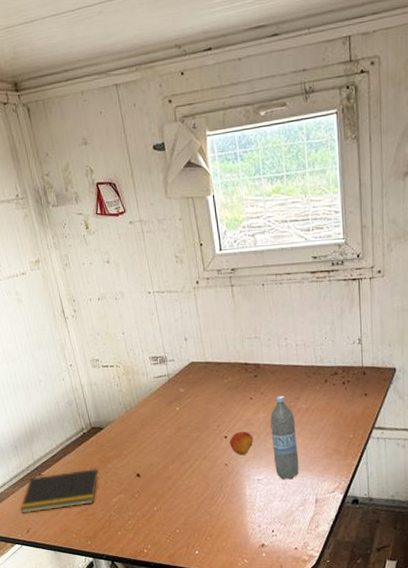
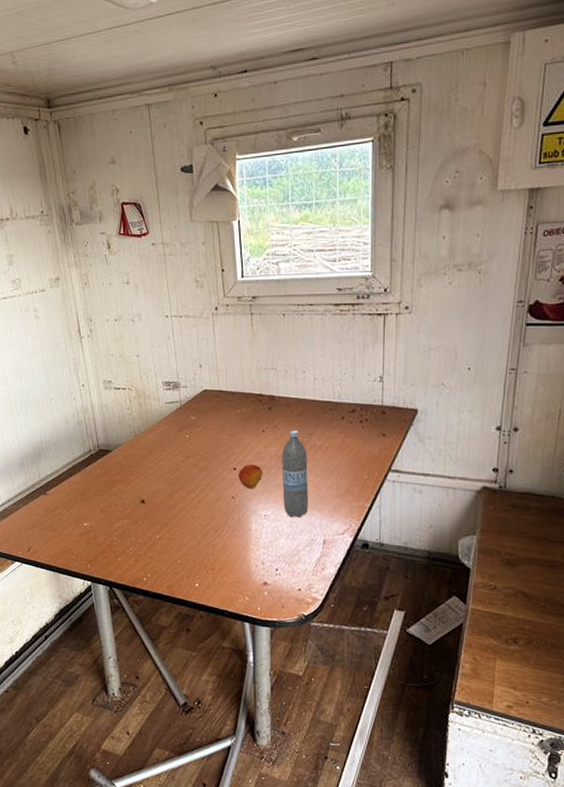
notepad: present [20,469,99,514] -> none [23,491,103,532]

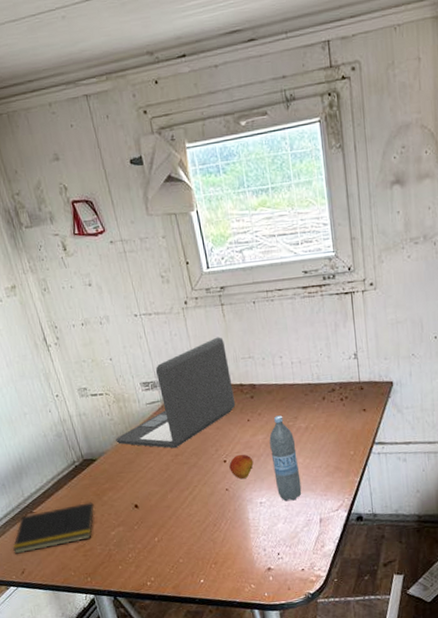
notepad: none [23,491,103,532] -> present [13,502,94,554]
laptop: none [132,345,253,450] -> present [116,337,236,449]

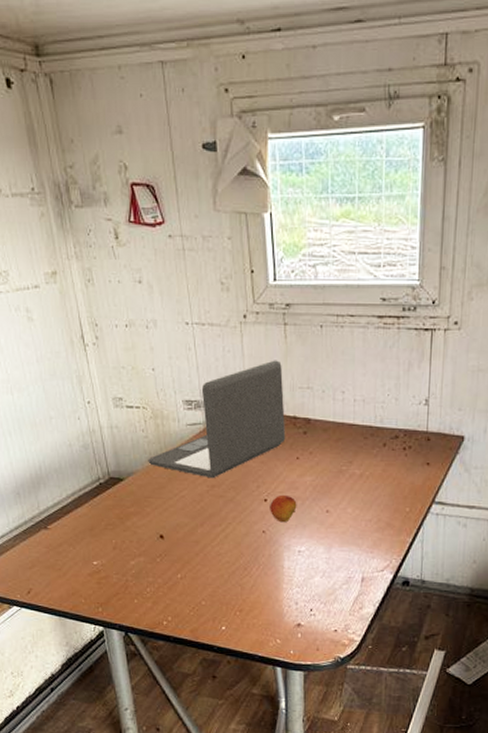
notepad: present [13,502,94,554] -> none [21,525,115,572]
water bottle: present [269,415,302,502] -> none [317,457,347,554]

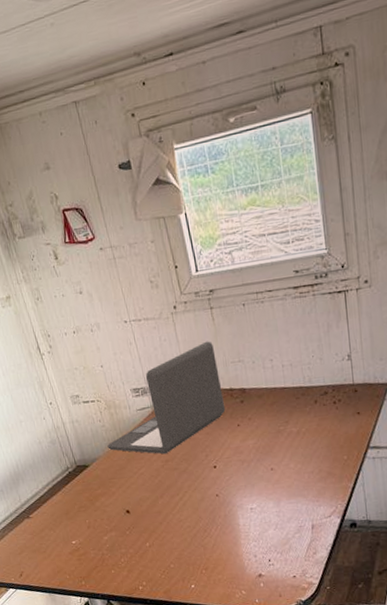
fruit: present [270,494,297,523] -> none [219,459,244,485]

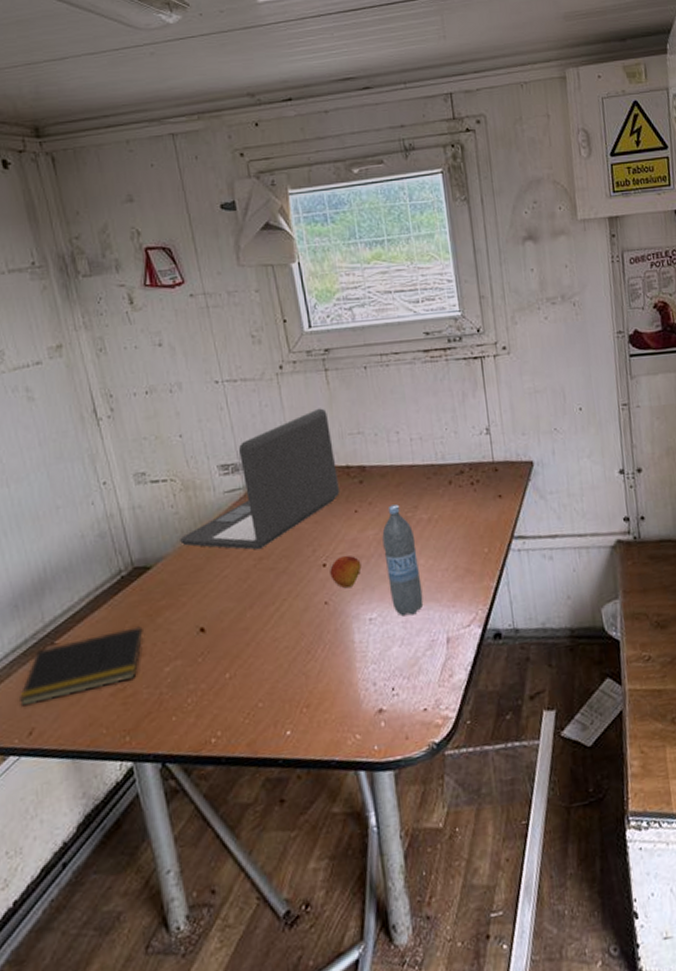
notepad: none [11,508,88,558] -> present [20,626,143,707]
fruit: none [219,459,244,485] -> present [330,555,362,589]
water bottle: none [259,420,293,507] -> present [382,504,423,616]

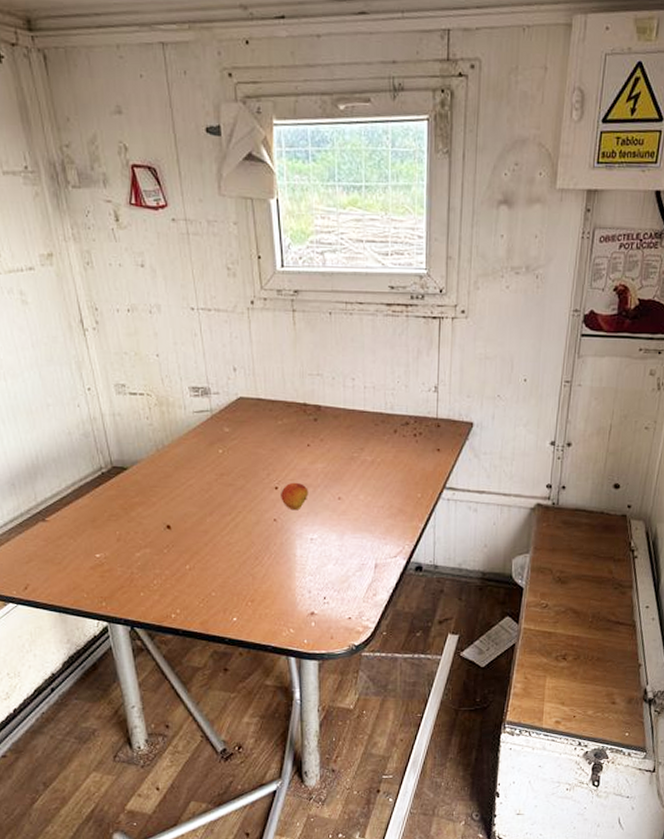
notepad: present [20,626,143,707] -> none [17,516,119,566]
laptop: present [180,408,340,550] -> none [153,346,296,467]
water bottle: present [382,504,423,616] -> none [329,444,359,541]

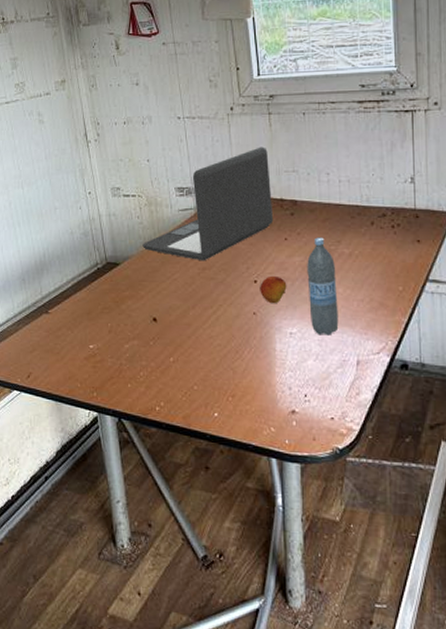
laptop: none [153,346,296,467] -> present [142,146,274,261]
water bottle: none [329,444,359,541] -> present [307,237,339,336]

